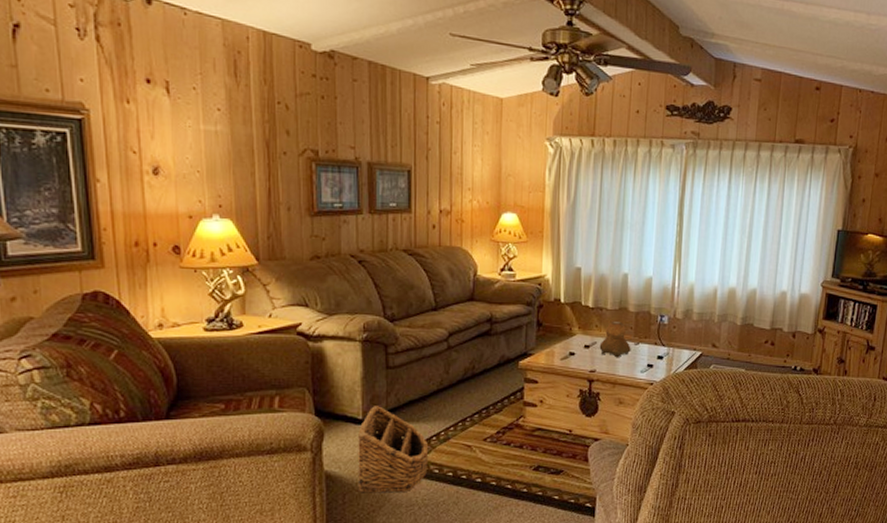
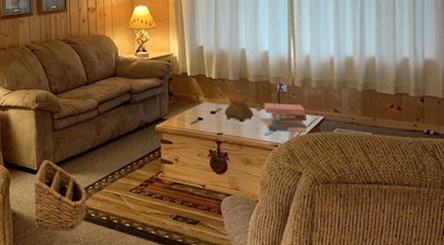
books: none [635,336,686,369] -> present [258,103,308,132]

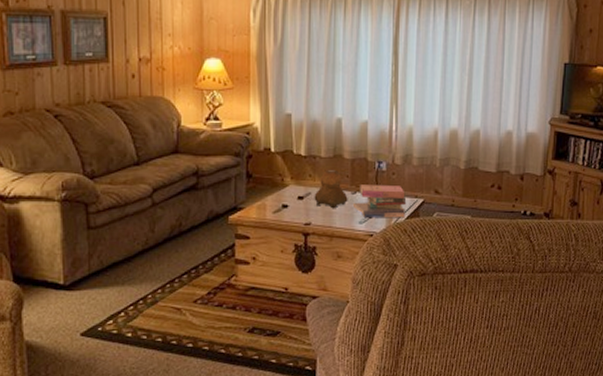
basket: present [33,160,87,231] -> none [58,269,136,364]

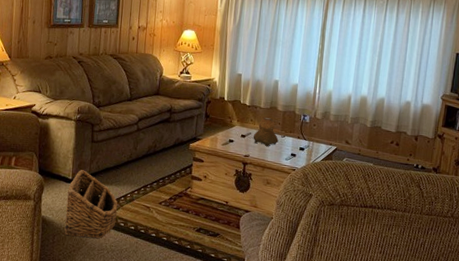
basket: none [58,269,136,364] -> present [64,170,118,239]
books: present [352,184,407,218] -> none [281,131,323,160]

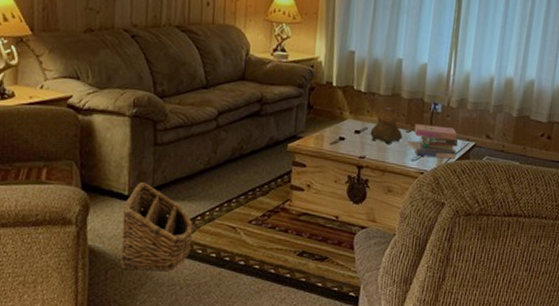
books: none [281,131,323,160] -> present [406,124,458,159]

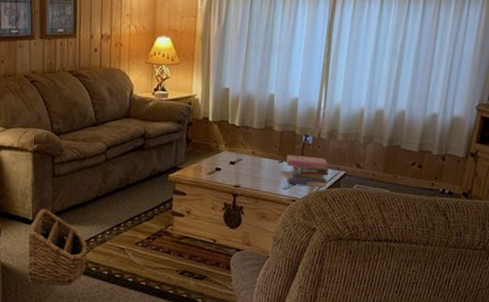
decorative bowl: present [370,106,403,145] -> none [244,139,275,175]

